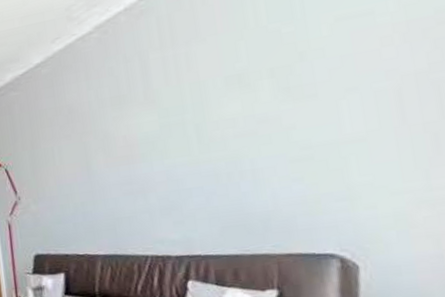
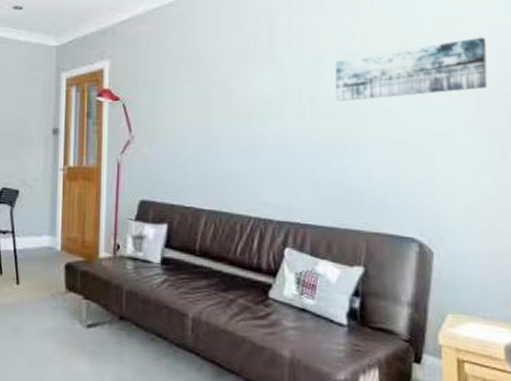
wall art: none [220,26,410,128] -> present [335,37,488,102]

